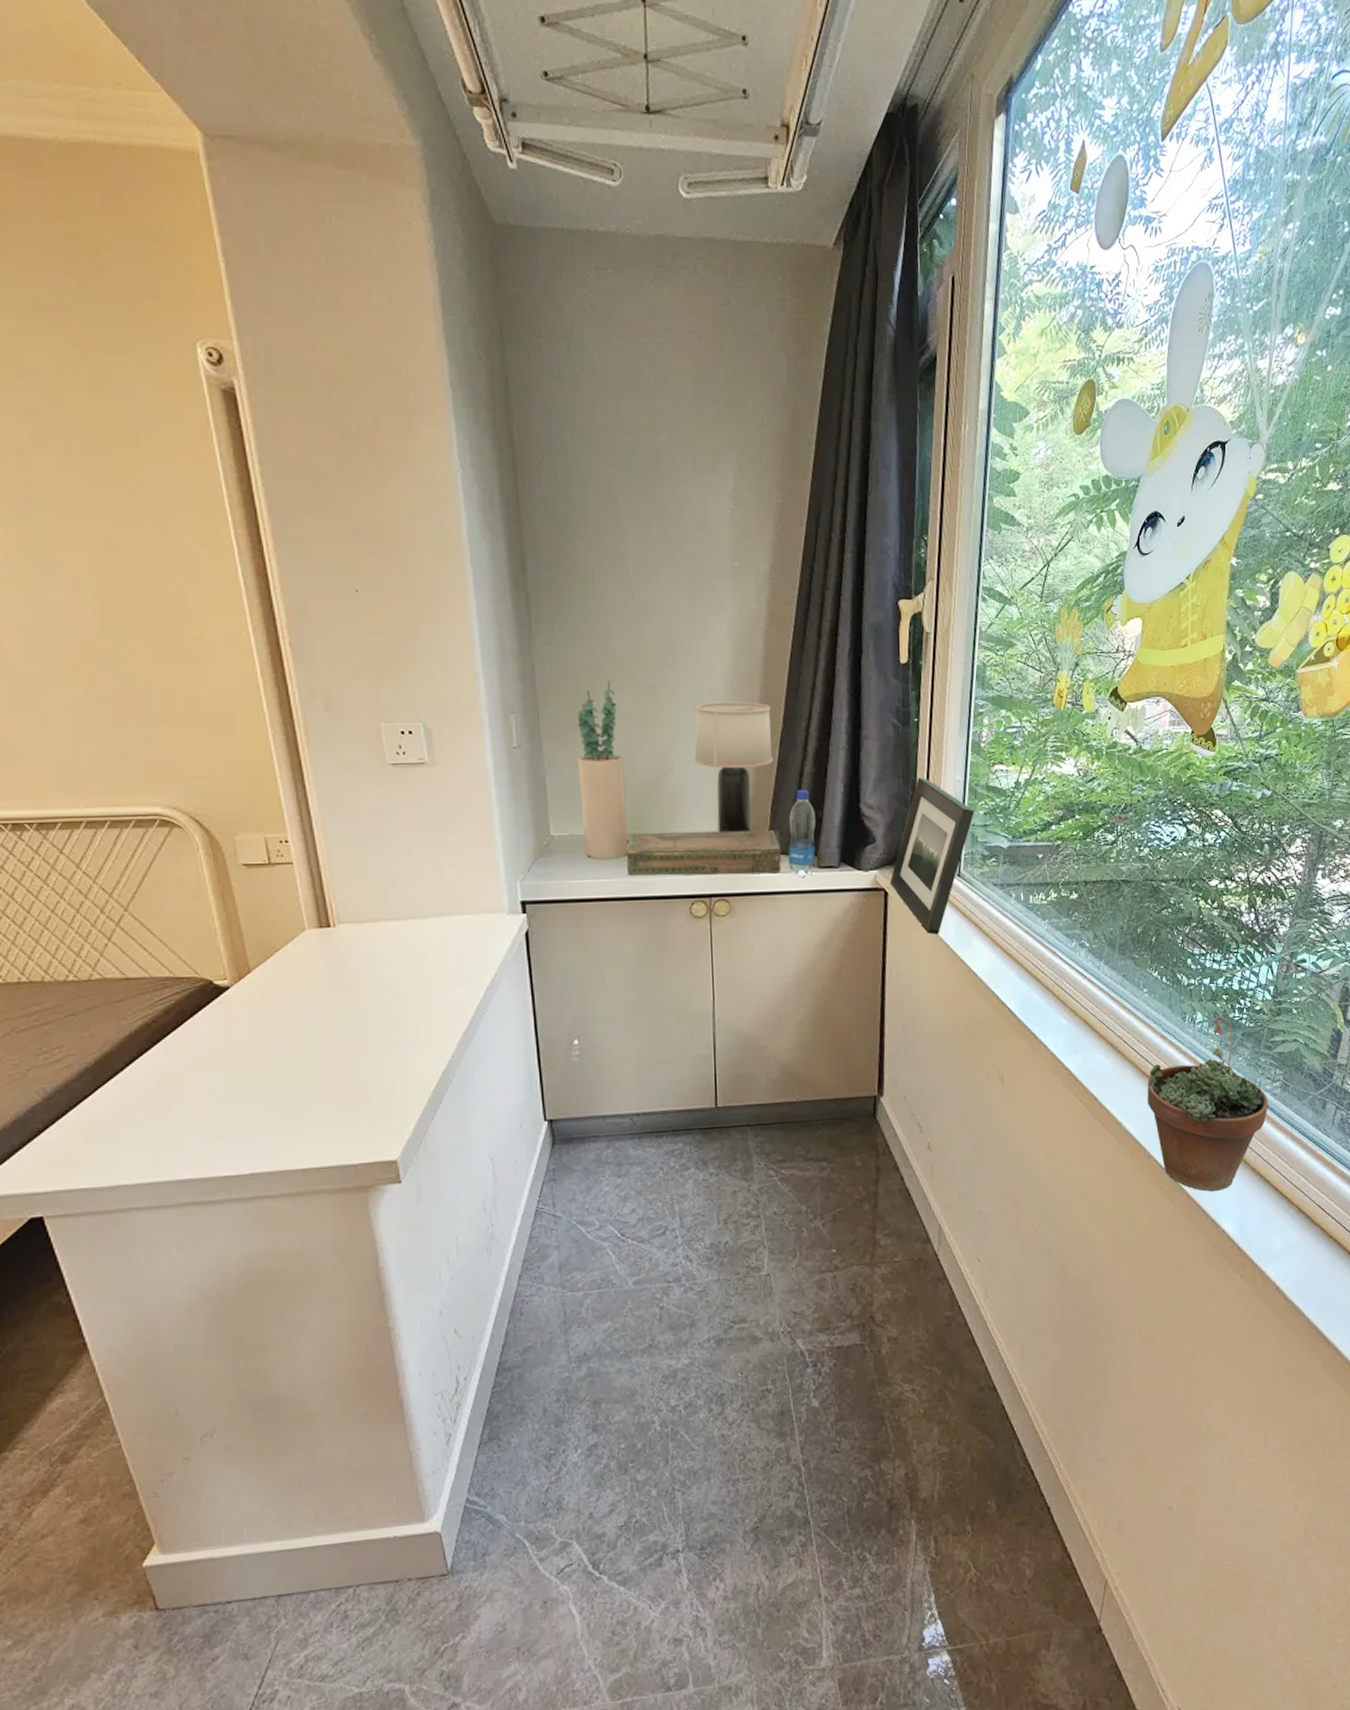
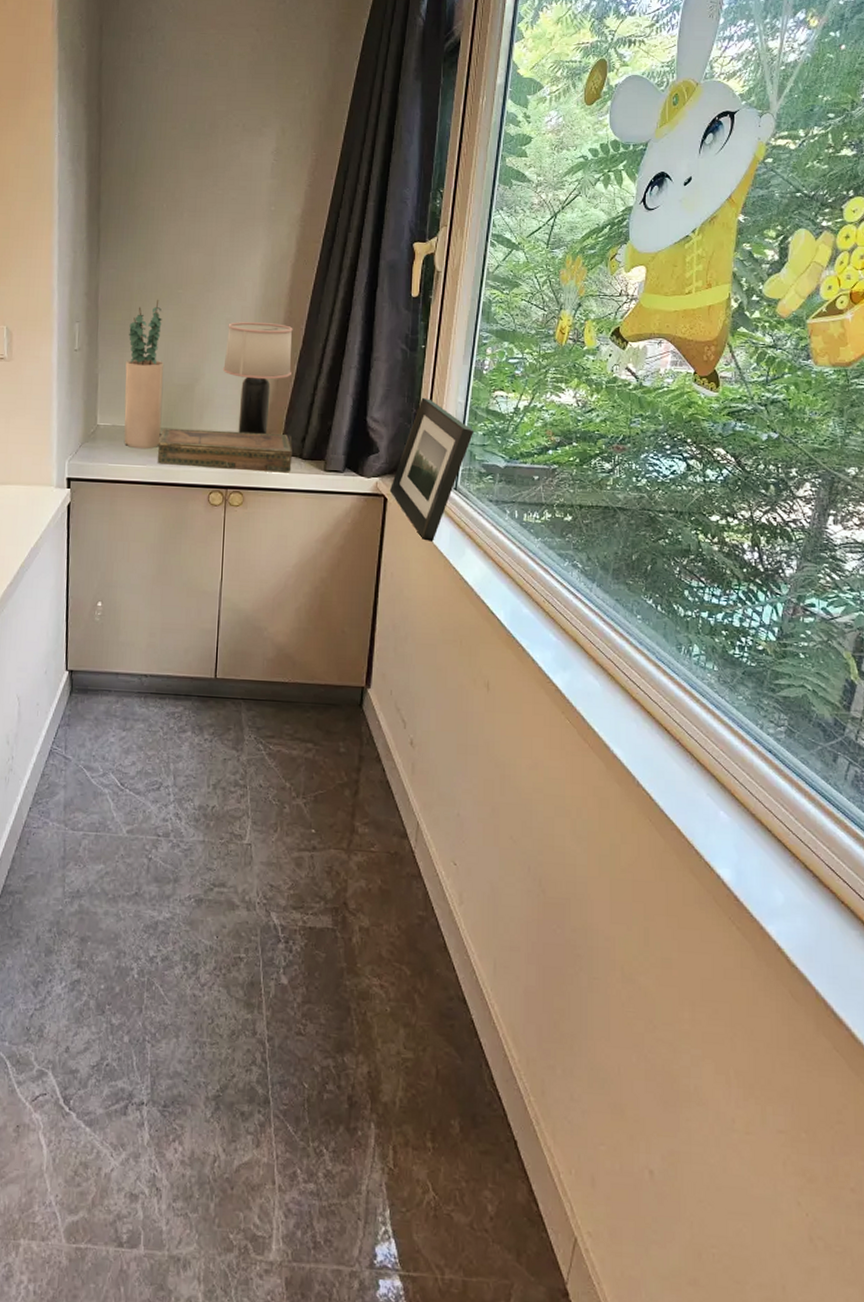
bottle: present [788,789,816,877] -> none [298,401,325,478]
succulent plant: present [1147,1016,1268,1193] -> none [638,651,771,833]

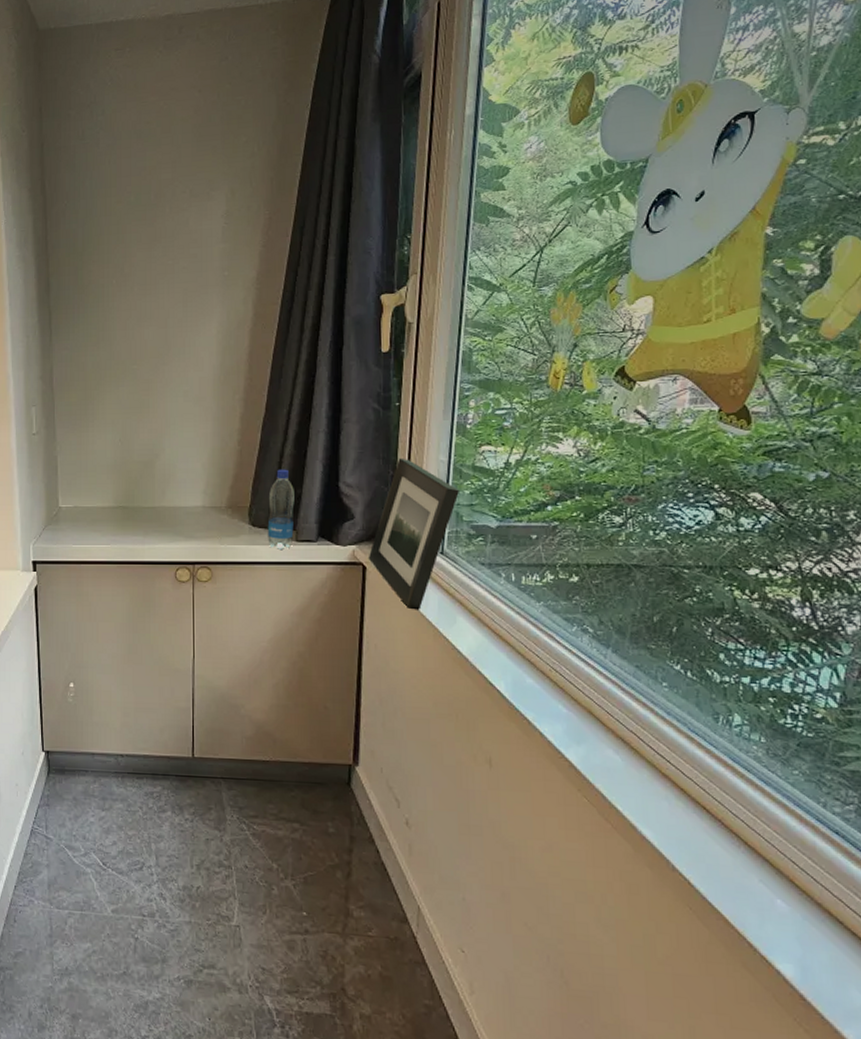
vase: present [124,300,164,450] -> none [84,378,123,529]
decorative box: present [157,428,293,473] -> none [121,505,261,545]
table lamp: present [222,322,293,435] -> none [182,392,255,508]
bottle: none [298,401,325,478] -> present [267,469,294,549]

